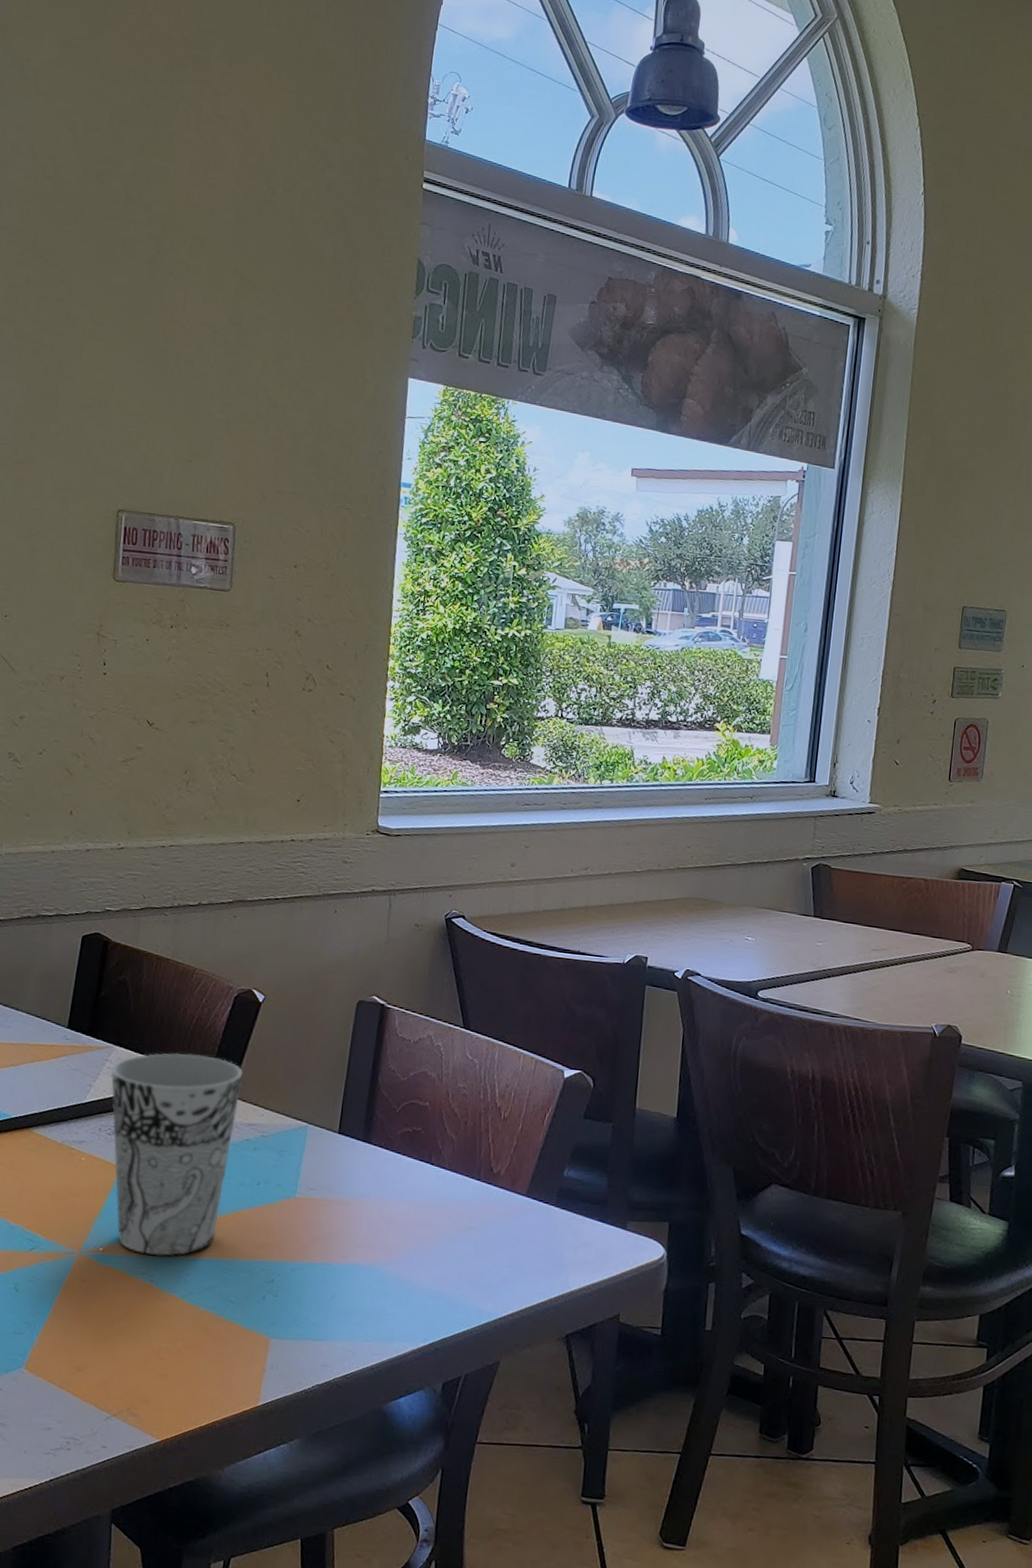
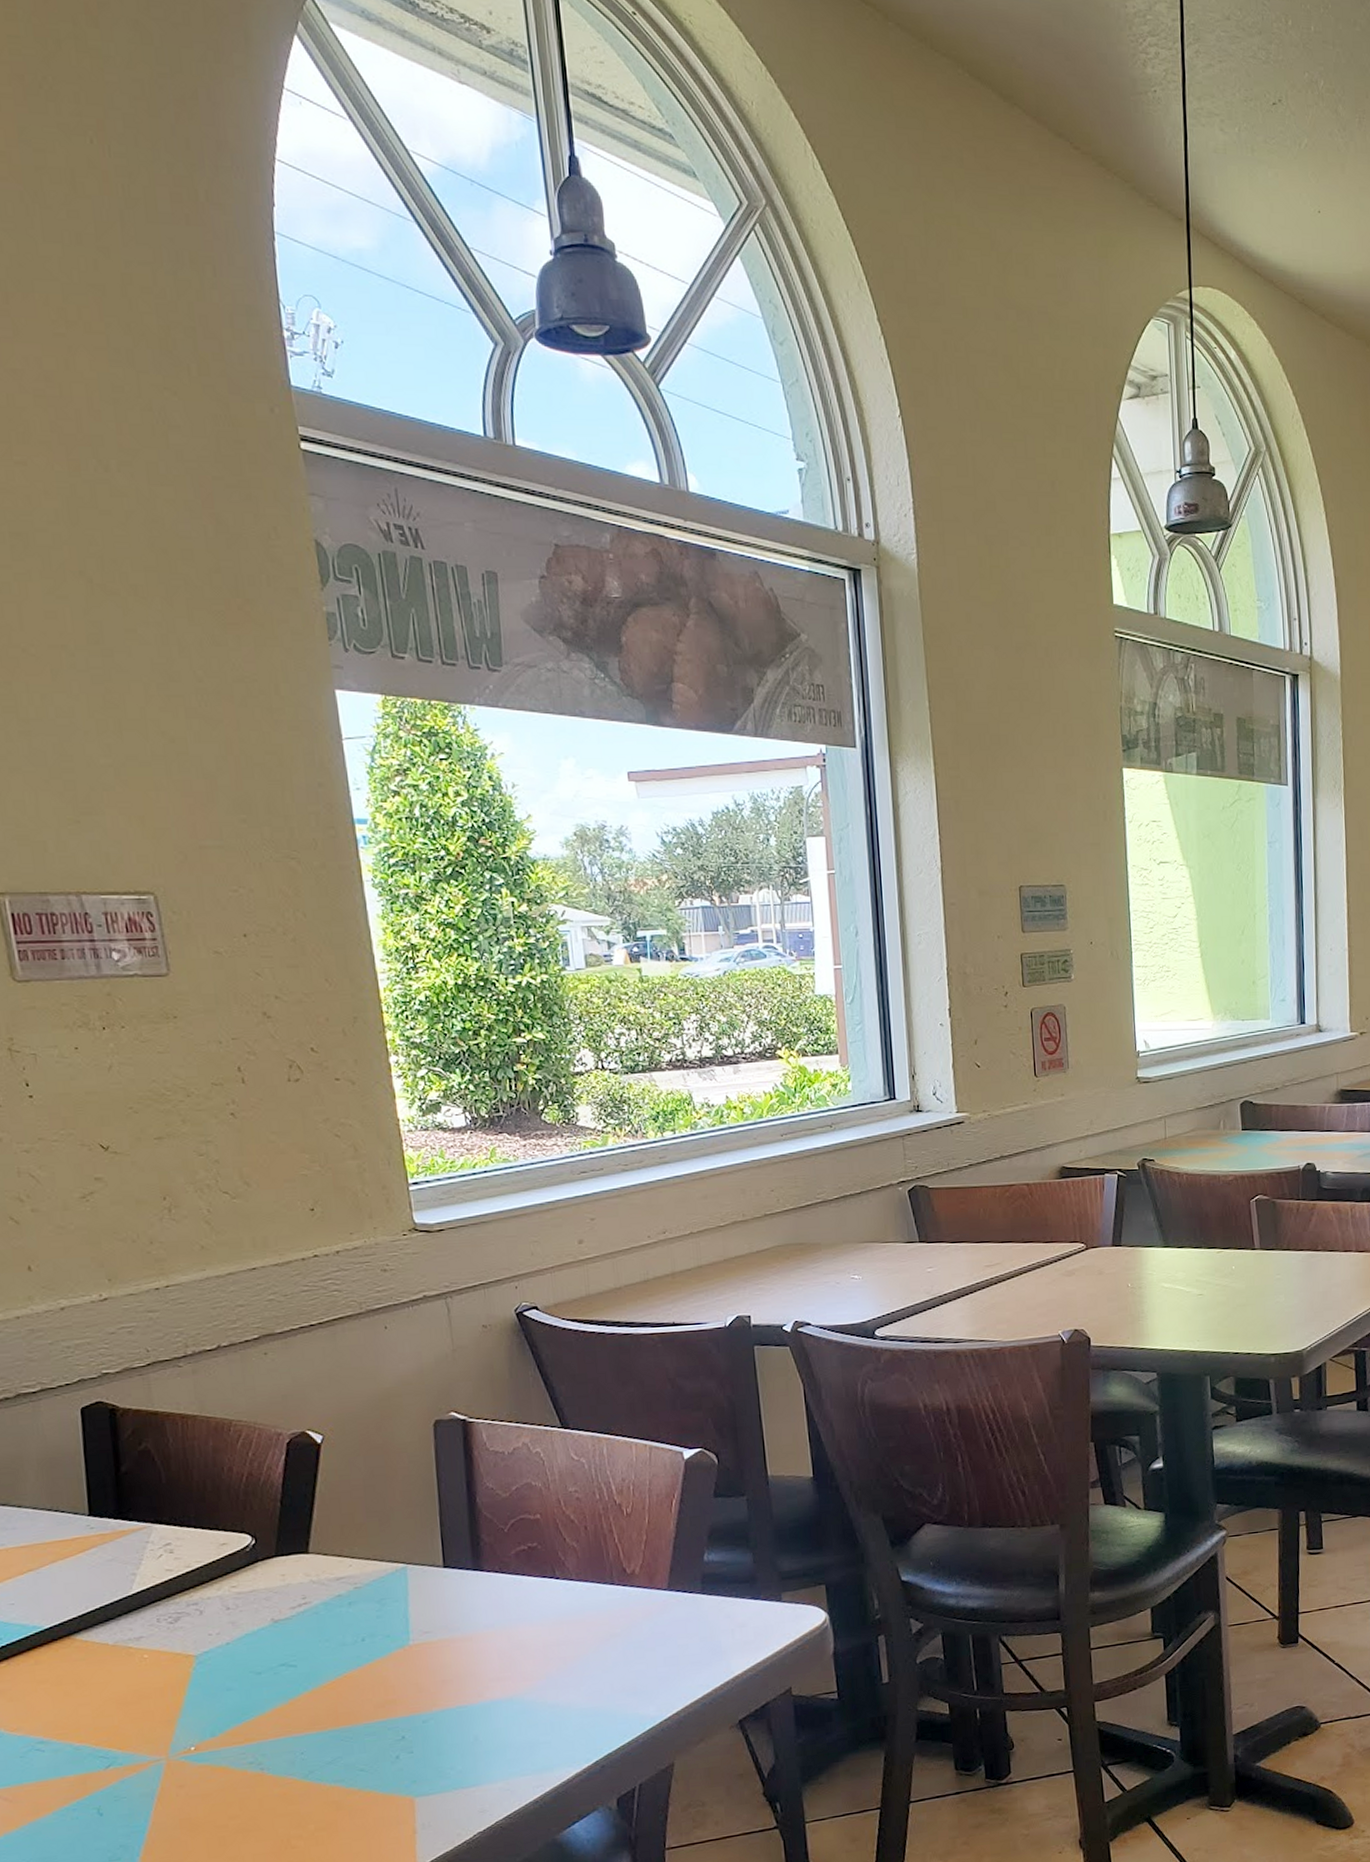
cup: present [111,1052,243,1256] -> none [155,1514,325,1743]

